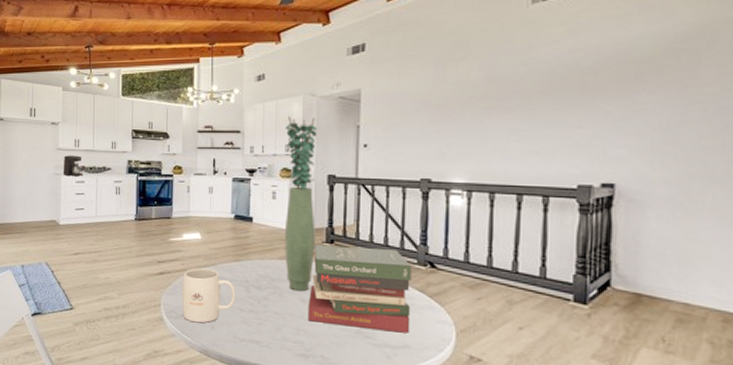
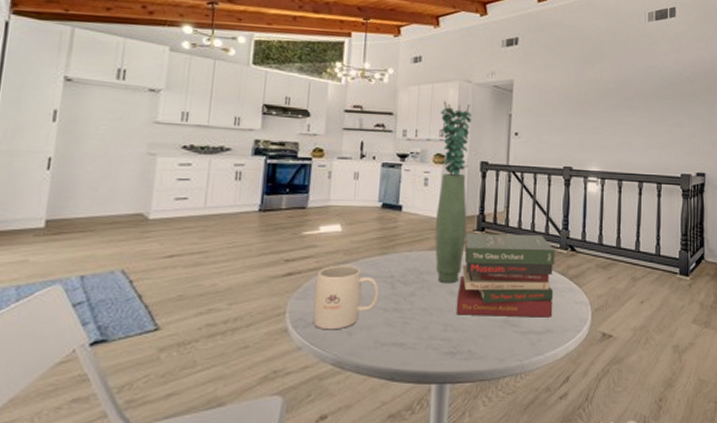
coffee maker: present [63,155,83,177] -> none [160,131,192,158]

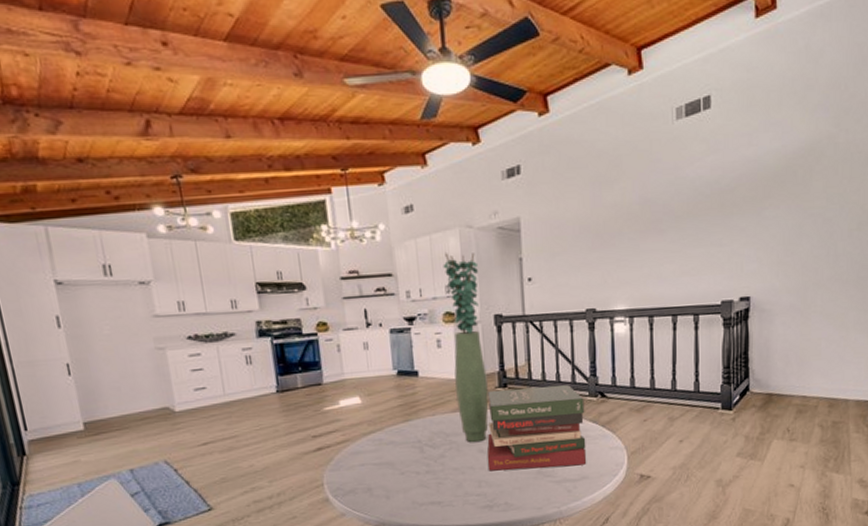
mug: present [313,265,380,330] -> none [345,434,410,497]

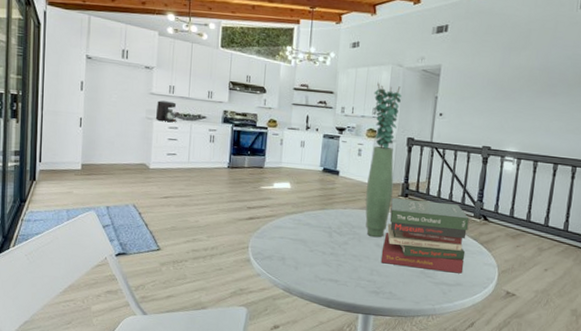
coffee maker: none [166,322,198,350] -> present [155,100,177,123]

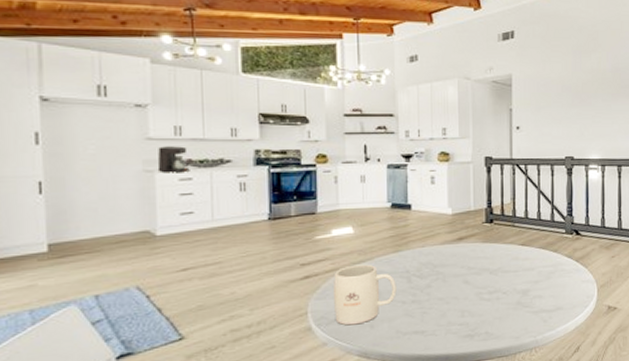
mug: none [268,214,320,264] -> present [334,264,397,326]
vase: present [365,83,402,238] -> none [441,100,476,274]
books: present [380,197,470,274] -> none [471,222,562,302]

